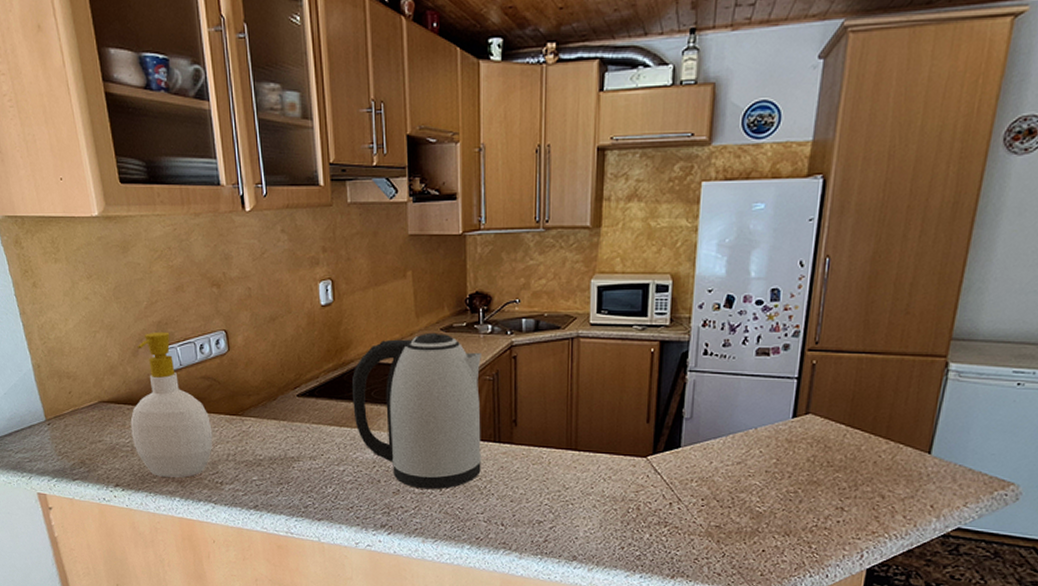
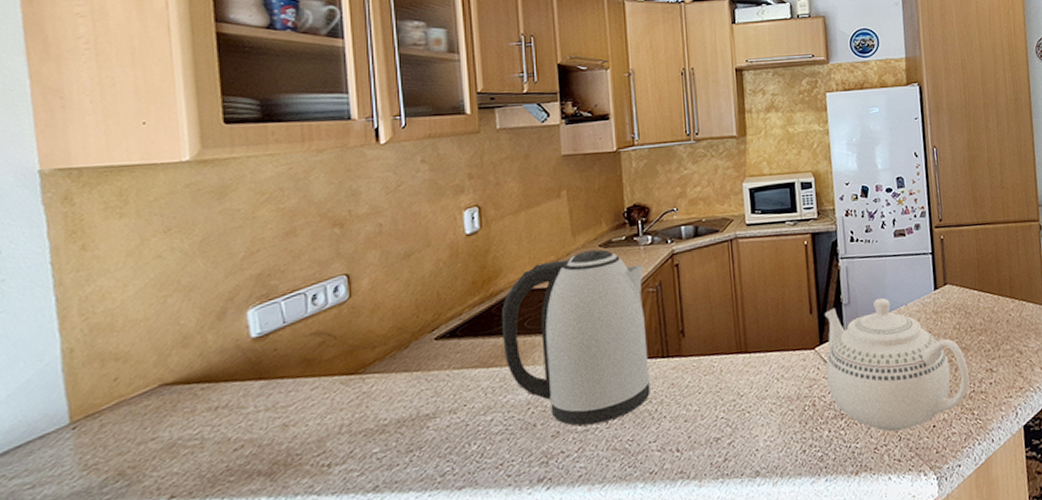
soap bottle: present [130,331,213,478] -> none [203,284,321,473]
teapot: none [655,417,815,549] -> present [824,297,970,432]

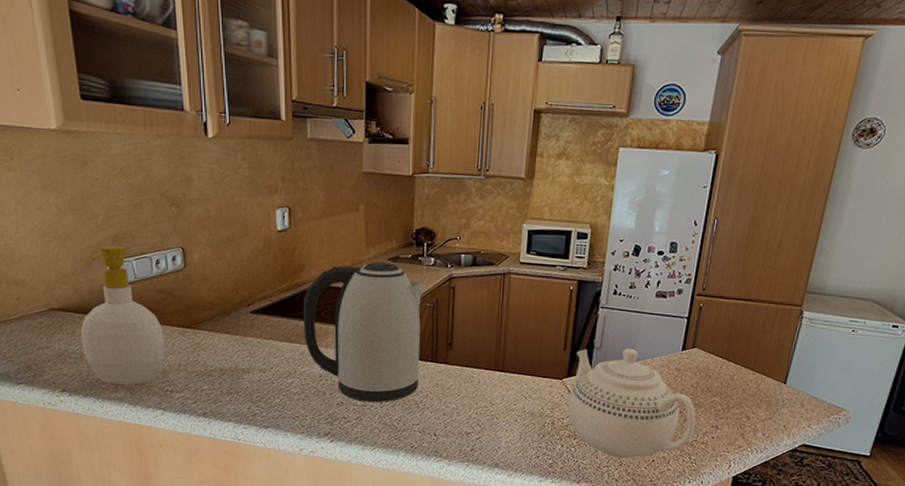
soap bottle: none [203,284,321,473] -> present [81,245,165,385]

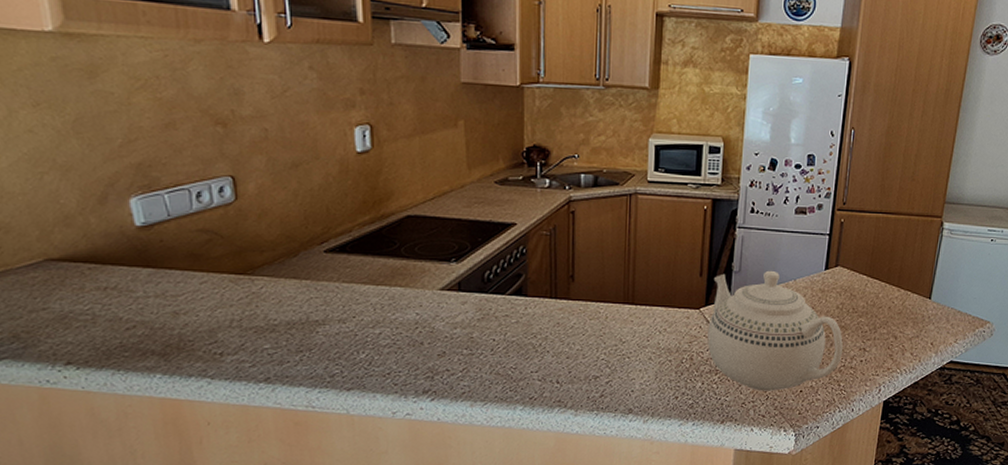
soap bottle: present [81,245,165,385] -> none [92,175,211,350]
kettle: present [303,261,424,403] -> none [393,185,538,350]

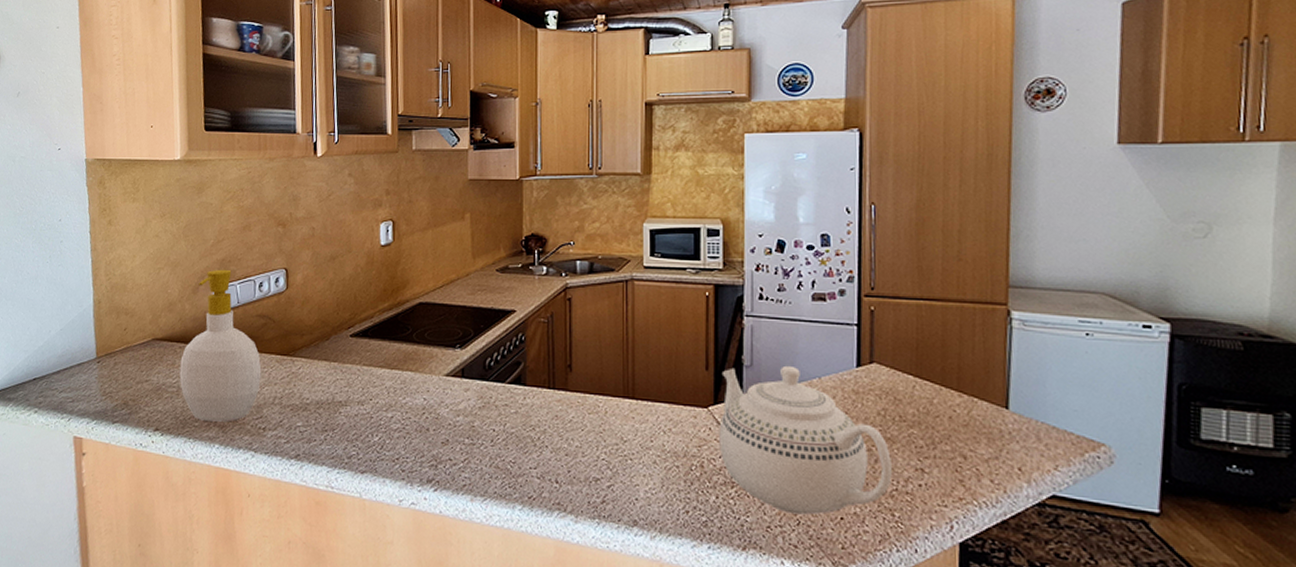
soap bottle: none [92,175,211,350] -> present [179,269,262,422]

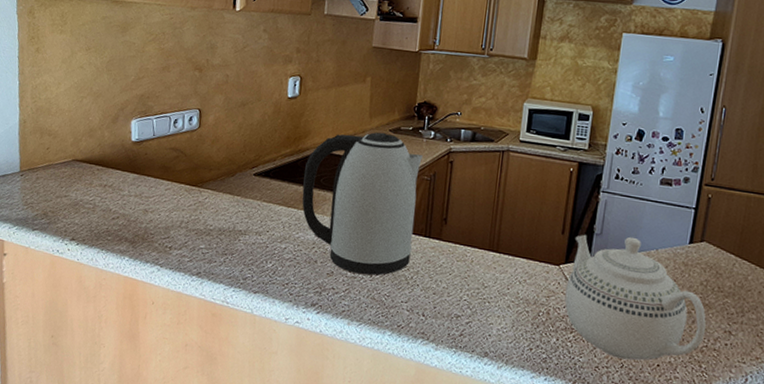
soap bottle: present [179,269,262,422] -> none [96,103,172,239]
kettle: none [406,273,536,440] -> present [302,132,423,276]

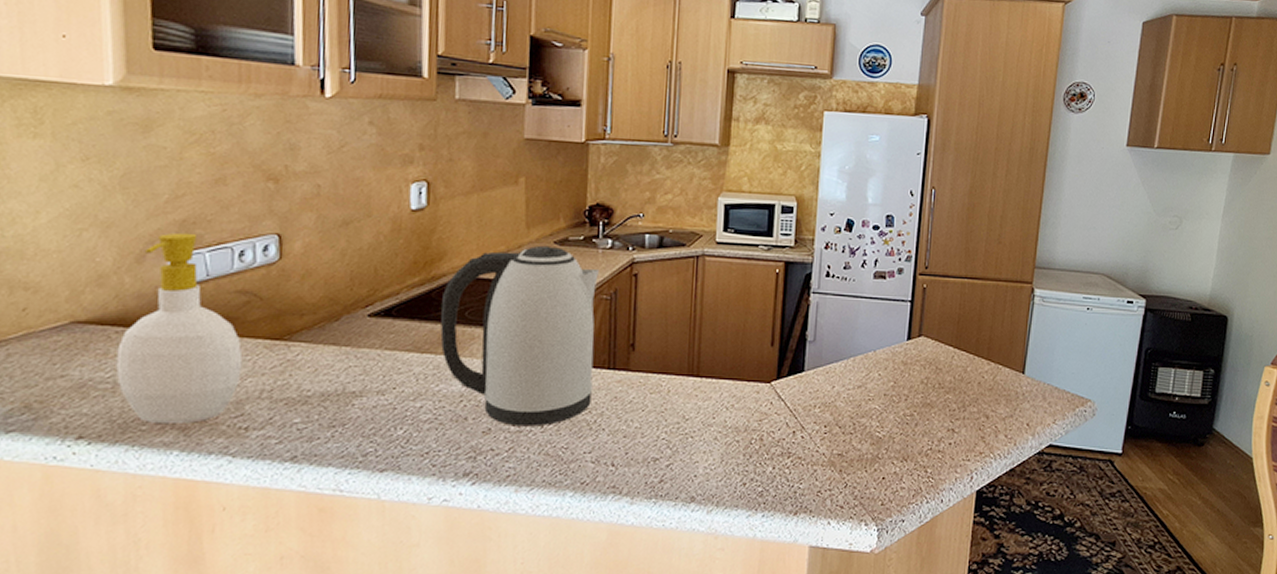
soap bottle: none [96,103,172,239] -> present [116,232,243,423]
teapot: present [564,234,706,361] -> none [779,340,929,478]

